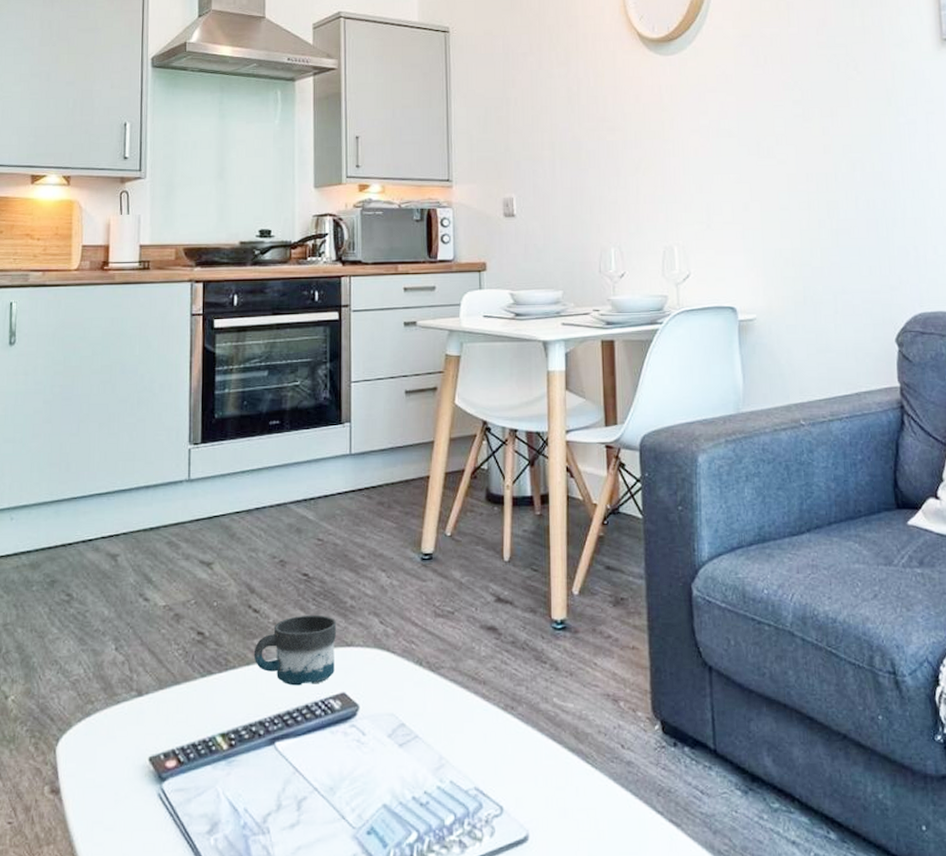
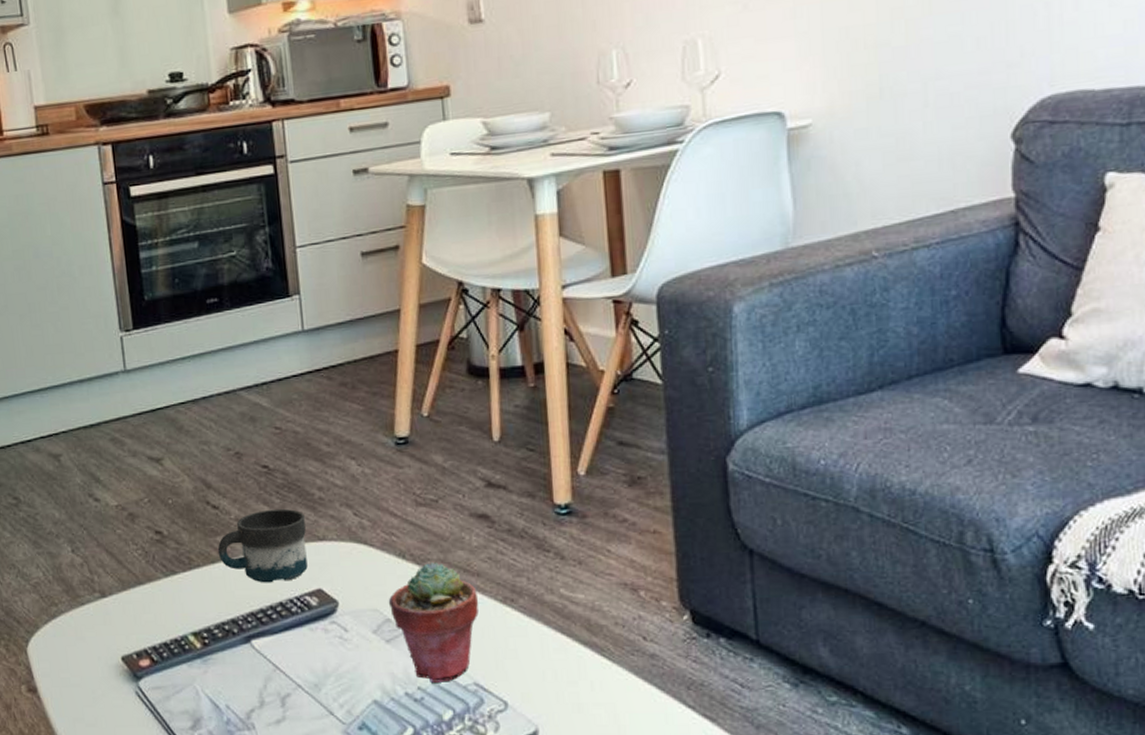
potted succulent: none [404,670,484,787] -> present [388,562,479,683]

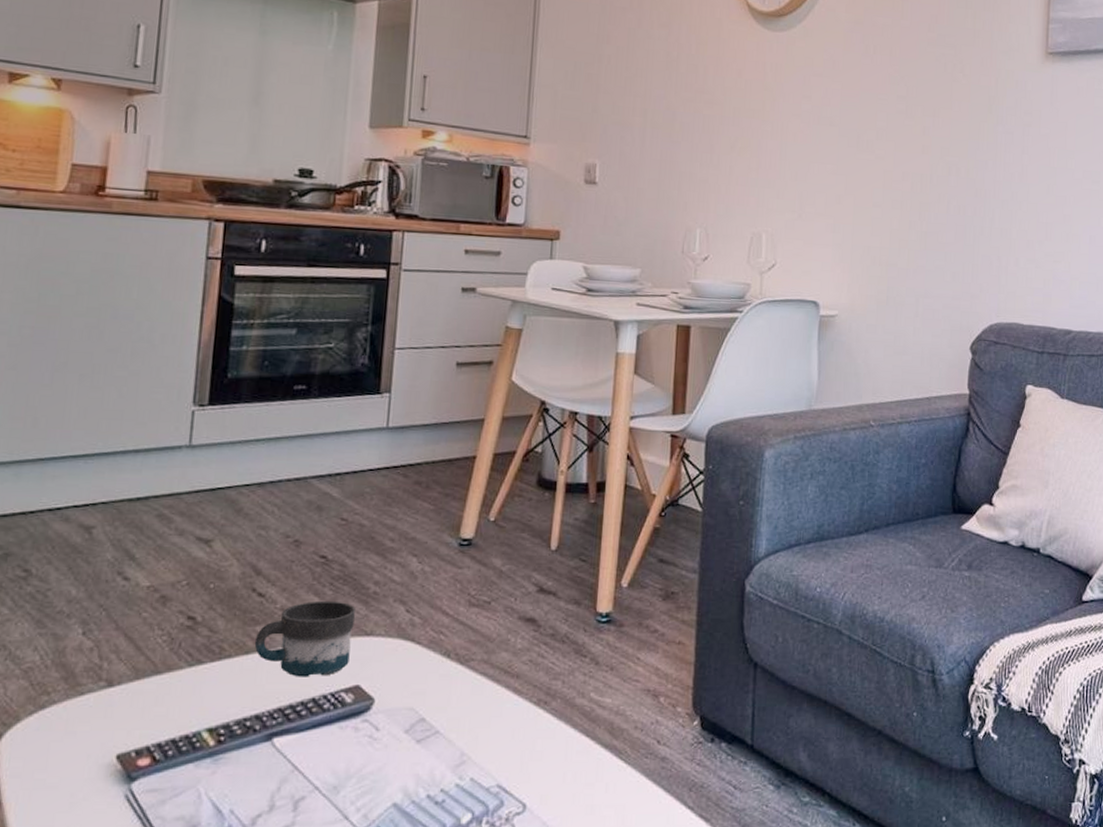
potted succulent: present [388,562,479,683] -> none [425,663,514,785]

